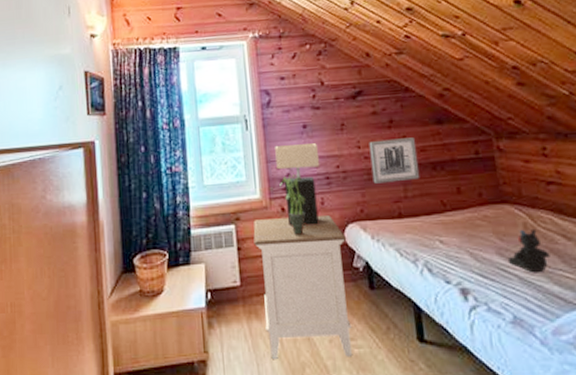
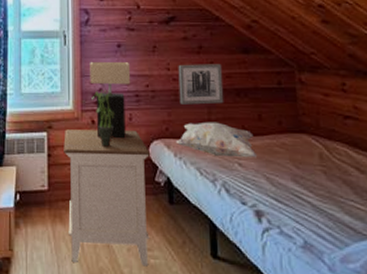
decorative pillow: none [372,199,459,235] -> present [175,122,258,158]
teddy bear: present [507,228,550,272] -> none [302,159,343,201]

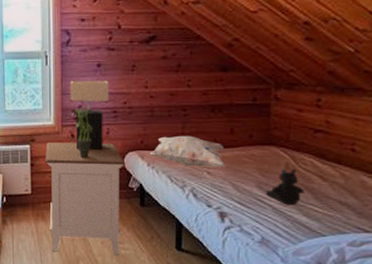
wall art: present [178,64,224,105] -> none [155,82,200,120]
teddy bear: none [302,159,343,201] -> present [265,168,305,204]

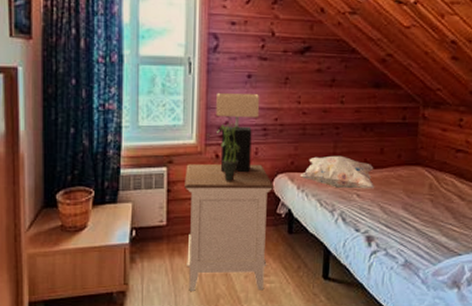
teddy bear: present [265,168,305,204] -> none [410,189,445,225]

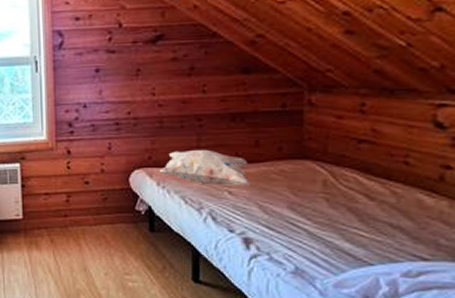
nightstand: present [184,164,275,291] -> none [37,160,131,289]
table lamp: present [216,93,260,173] -> none [64,88,111,169]
potted plant: present [217,123,240,182] -> none [67,119,92,178]

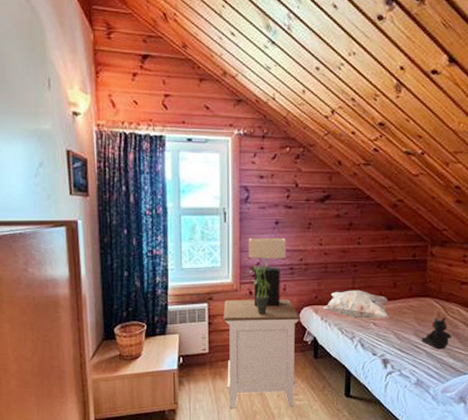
nightstand: none [37,160,131,289] -> present [223,300,301,408]
table lamp: none [64,88,111,169] -> present [249,238,287,307]
potted plant: none [67,119,92,178] -> present [250,264,270,315]
teddy bear: none [298,186,347,228] -> present [421,317,452,349]

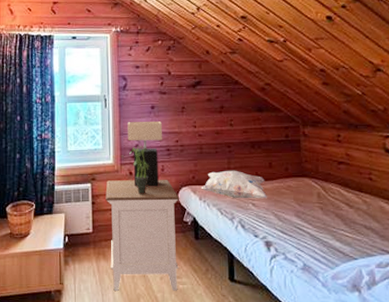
teddy bear: present [421,317,452,349] -> none [303,197,336,231]

